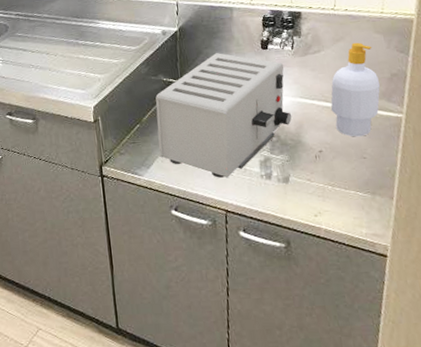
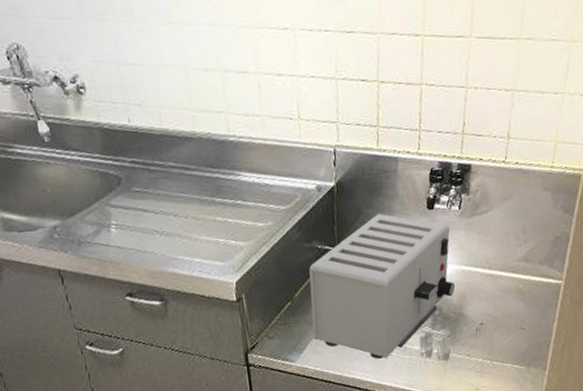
soap bottle: present [330,42,381,137] -> none [494,201,544,307]

